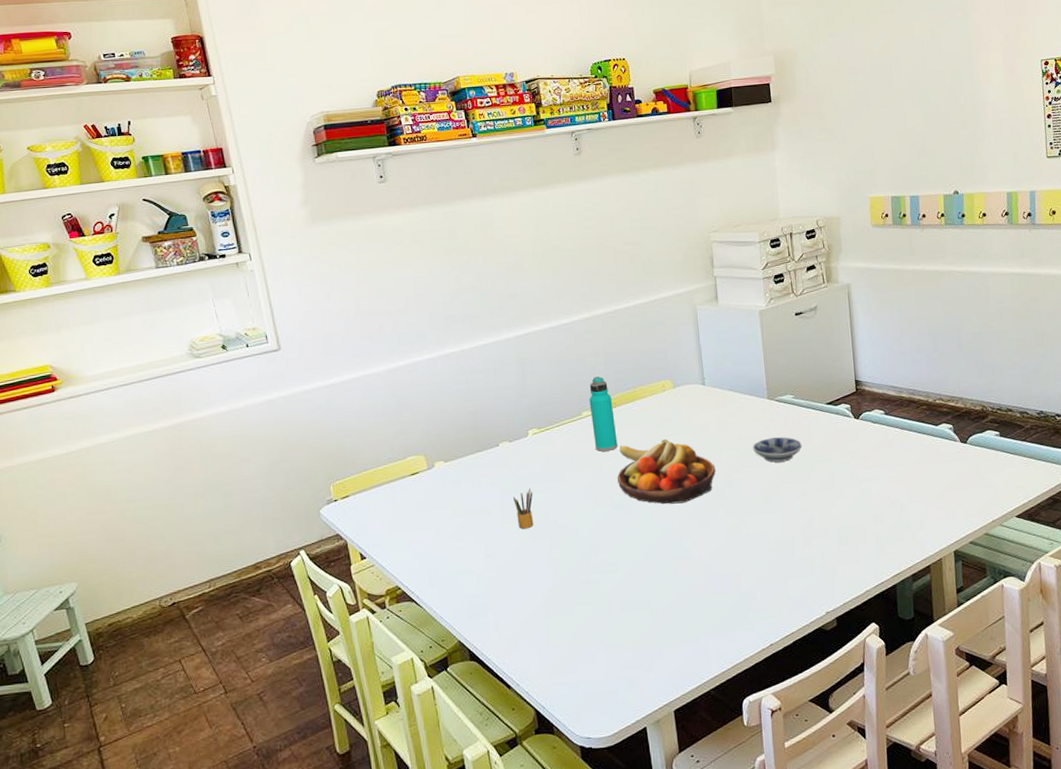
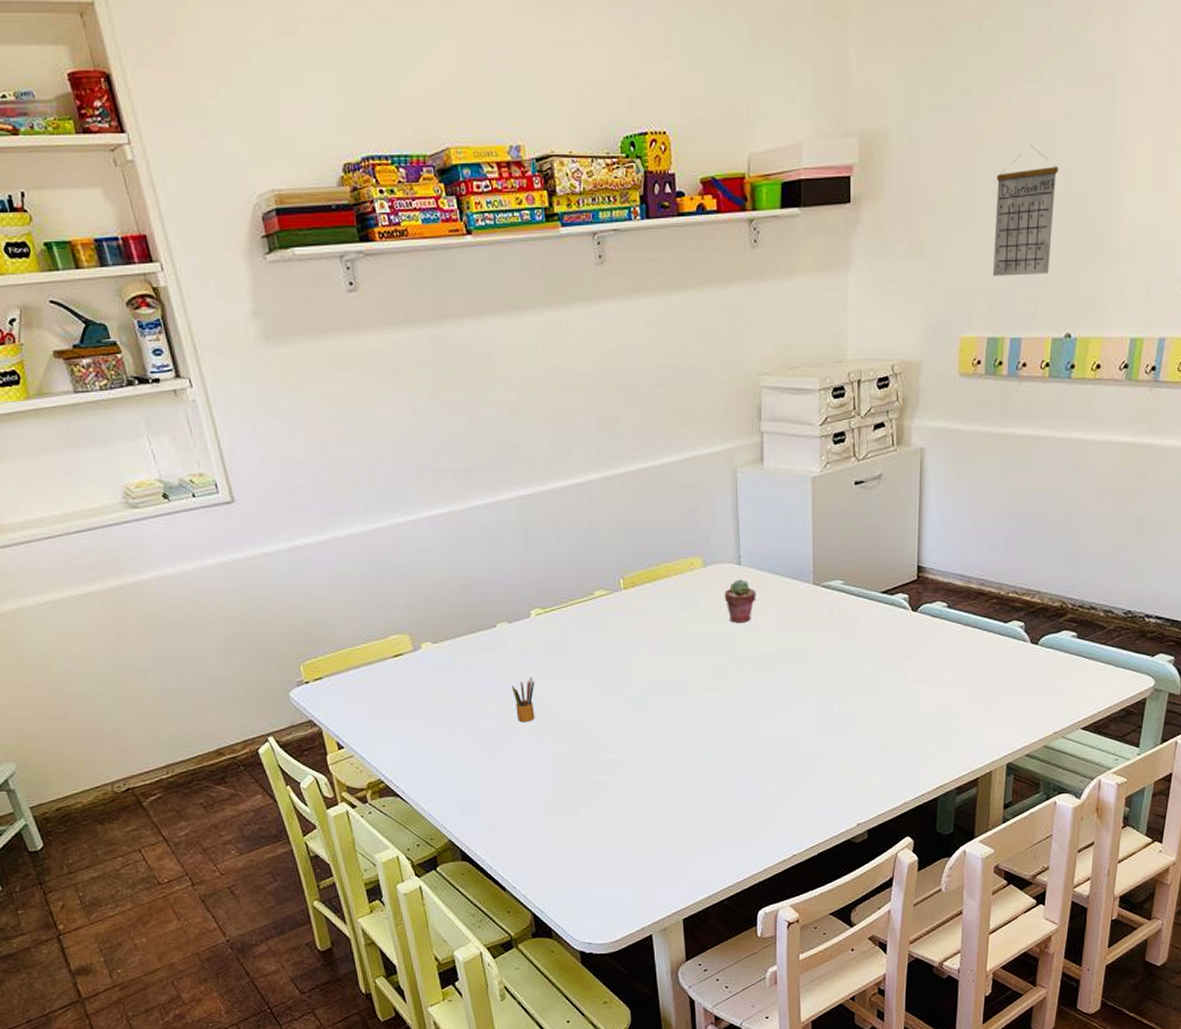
water bottle: present [589,376,618,452] -> none [603,550,635,639]
fruit bowl: present [617,438,716,504] -> none [633,626,746,701]
potted succulent: none [692,397,720,435] -> present [724,579,756,623]
bowl: present [753,437,802,463] -> none [791,629,848,658]
calendar: none [884,55,934,151] -> present [993,144,1058,277]

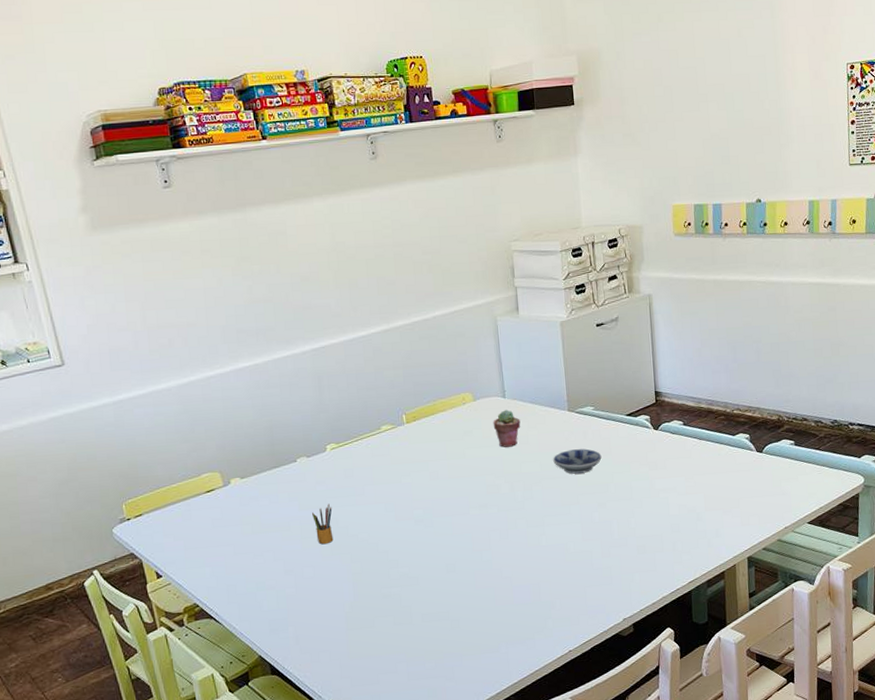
bowl: none [791,629,848,658] -> present [553,449,602,474]
calendar: present [993,144,1058,277] -> none [689,57,738,157]

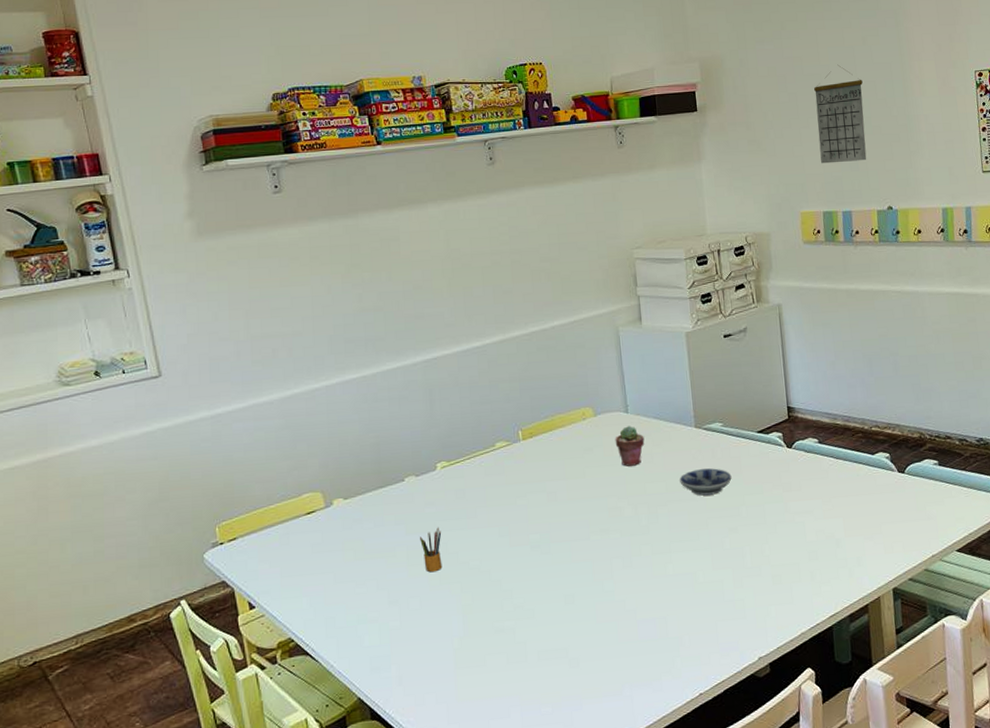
calendar: none [689,57,738,157] -> present [814,64,867,164]

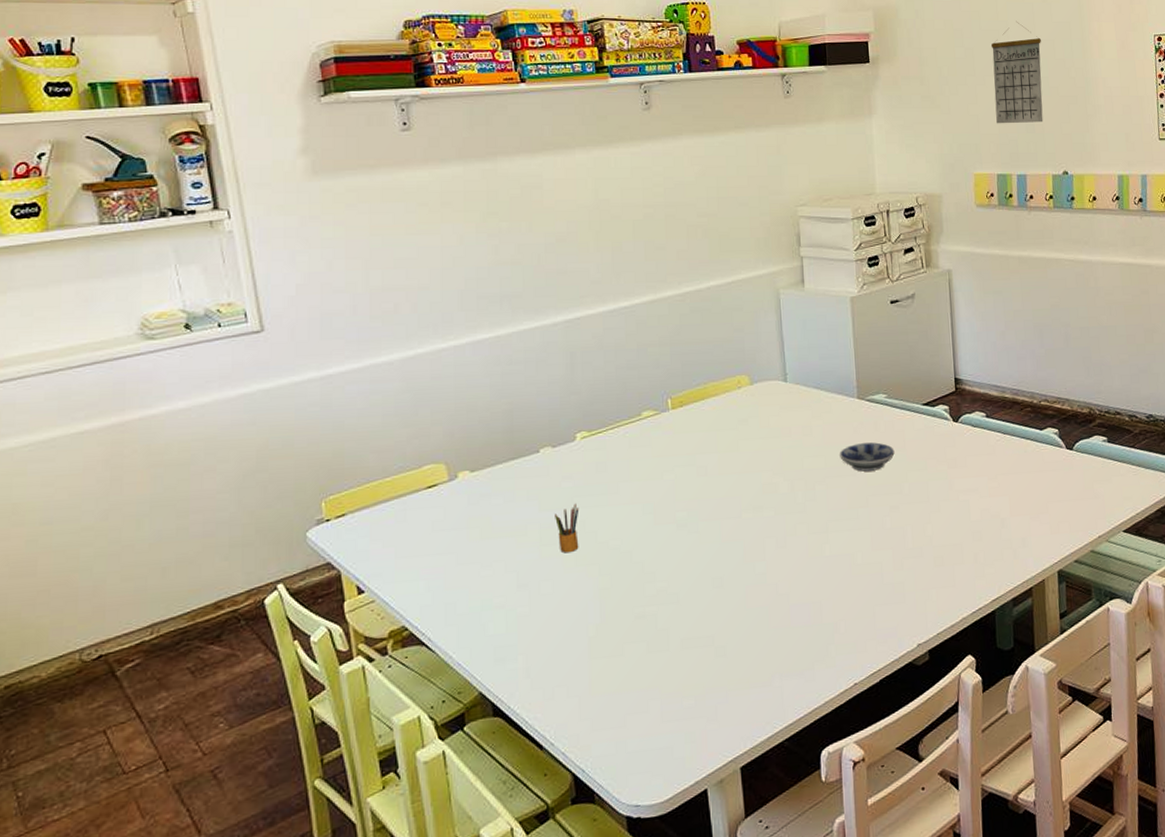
potted succulent: present [615,426,645,466] -> none [772,396,804,439]

